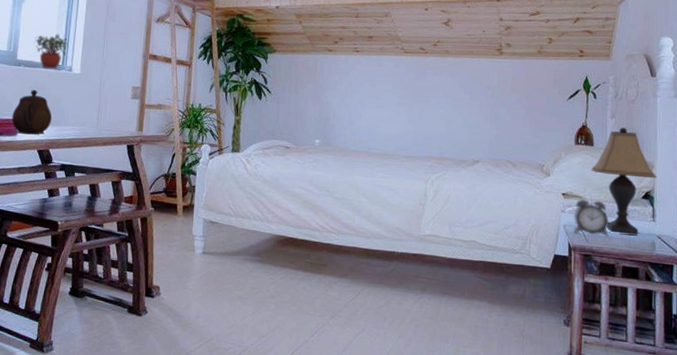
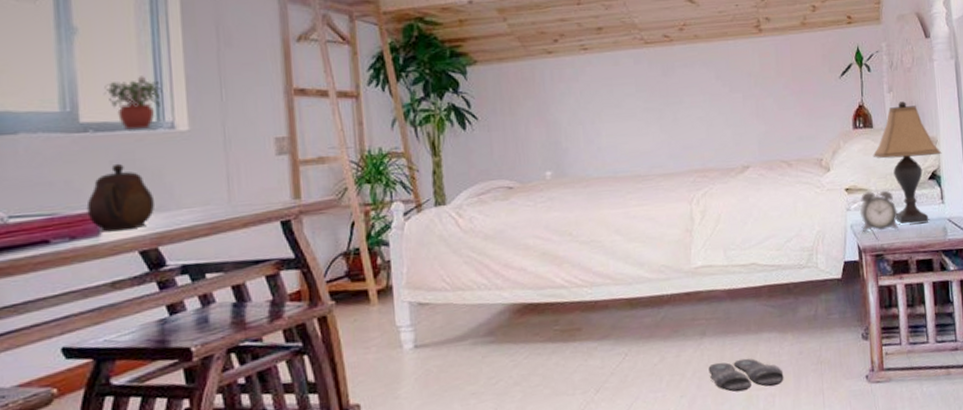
slippers: none [425,316,489,346] -> present [708,358,784,391]

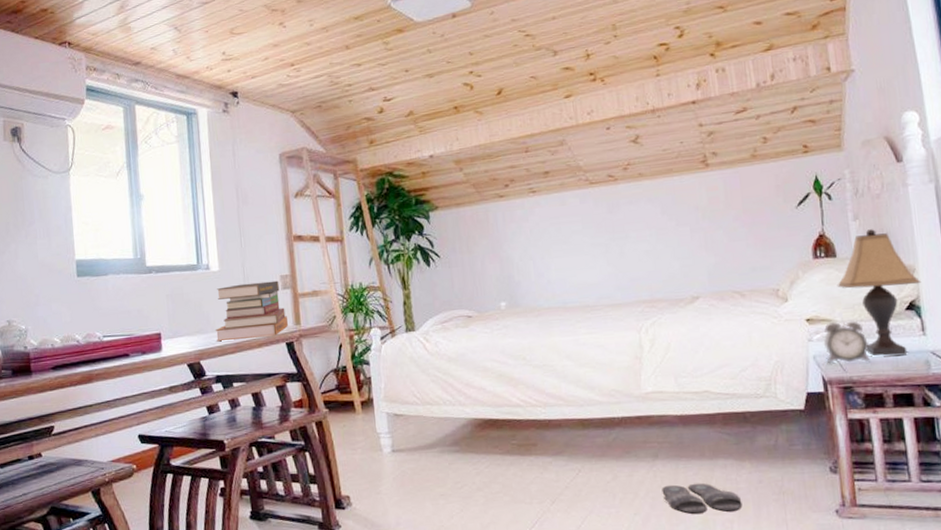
teapot: present [86,163,154,232] -> none [152,296,197,349]
potted flower: present [103,76,163,132] -> none [161,229,201,272]
books: none [181,144,284,222] -> present [215,280,288,342]

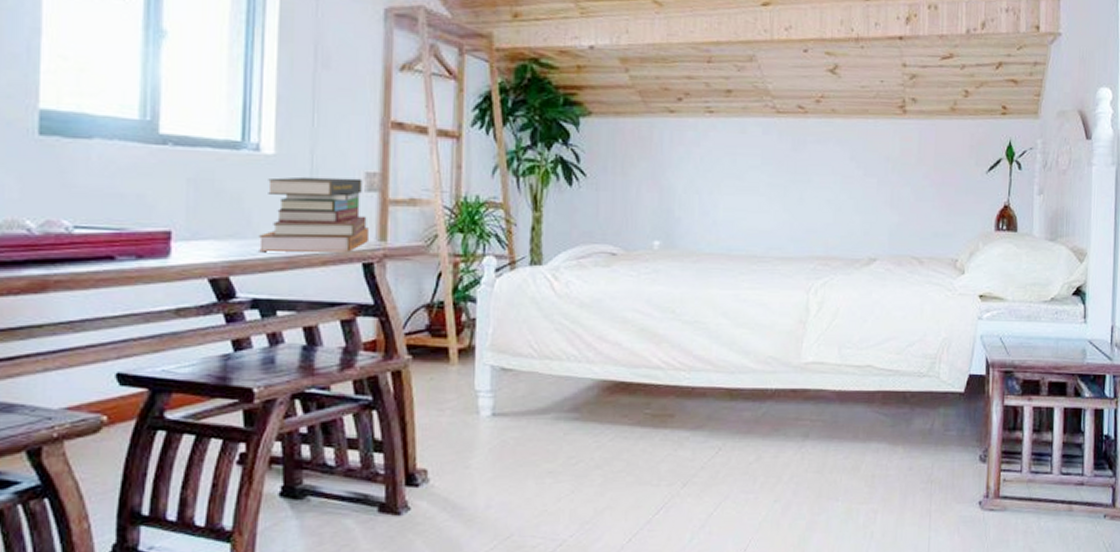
slippers: present [662,482,743,514] -> none [808,467,889,502]
alarm clock: present [823,321,870,363] -> none [992,301,1034,347]
lamp: present [837,229,922,357] -> none [1013,206,1090,343]

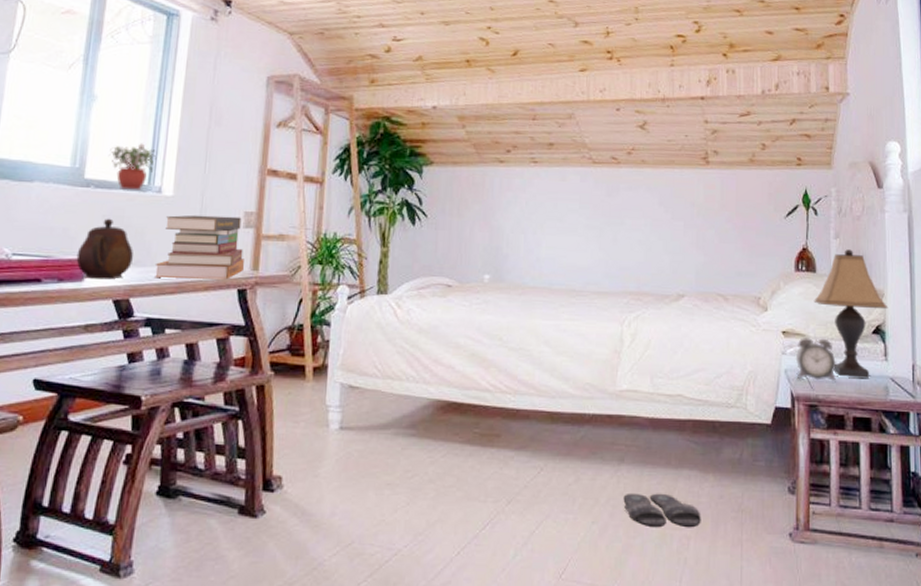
teapot: none [157,182,229,255] -> present [76,218,133,279]
potted flower: none [187,90,251,149] -> present [108,143,157,191]
slippers: none [808,467,889,502] -> present [623,493,701,527]
alarm clock: none [992,301,1034,347] -> present [795,338,836,382]
lamp: none [1013,206,1090,343] -> present [813,249,888,379]

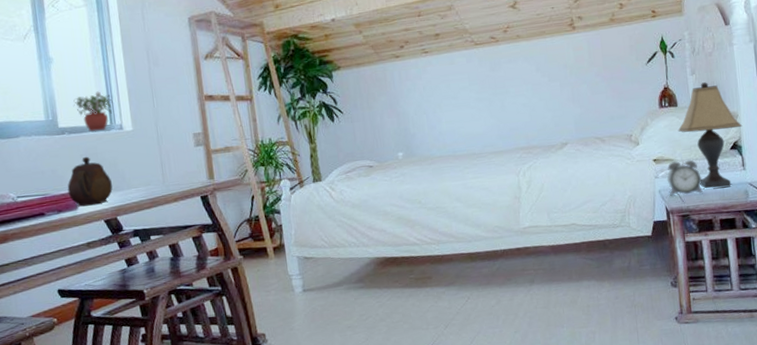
books: present [154,214,244,280] -> none [130,138,202,198]
slippers: present [623,493,701,527] -> none [537,301,603,329]

